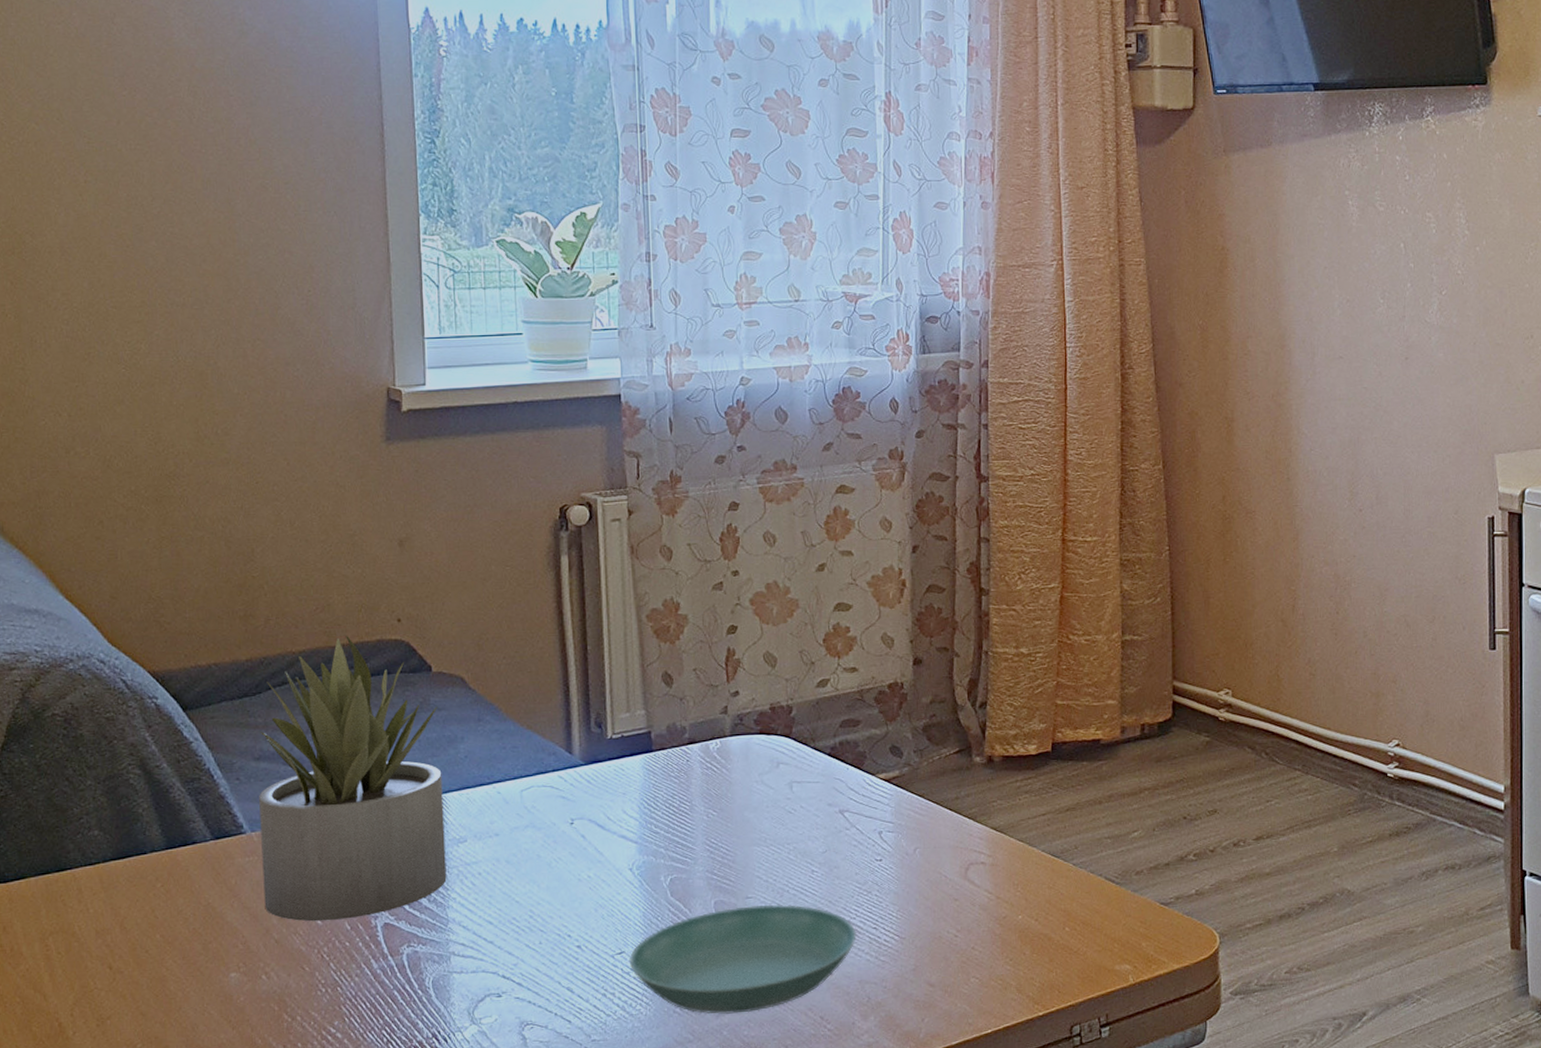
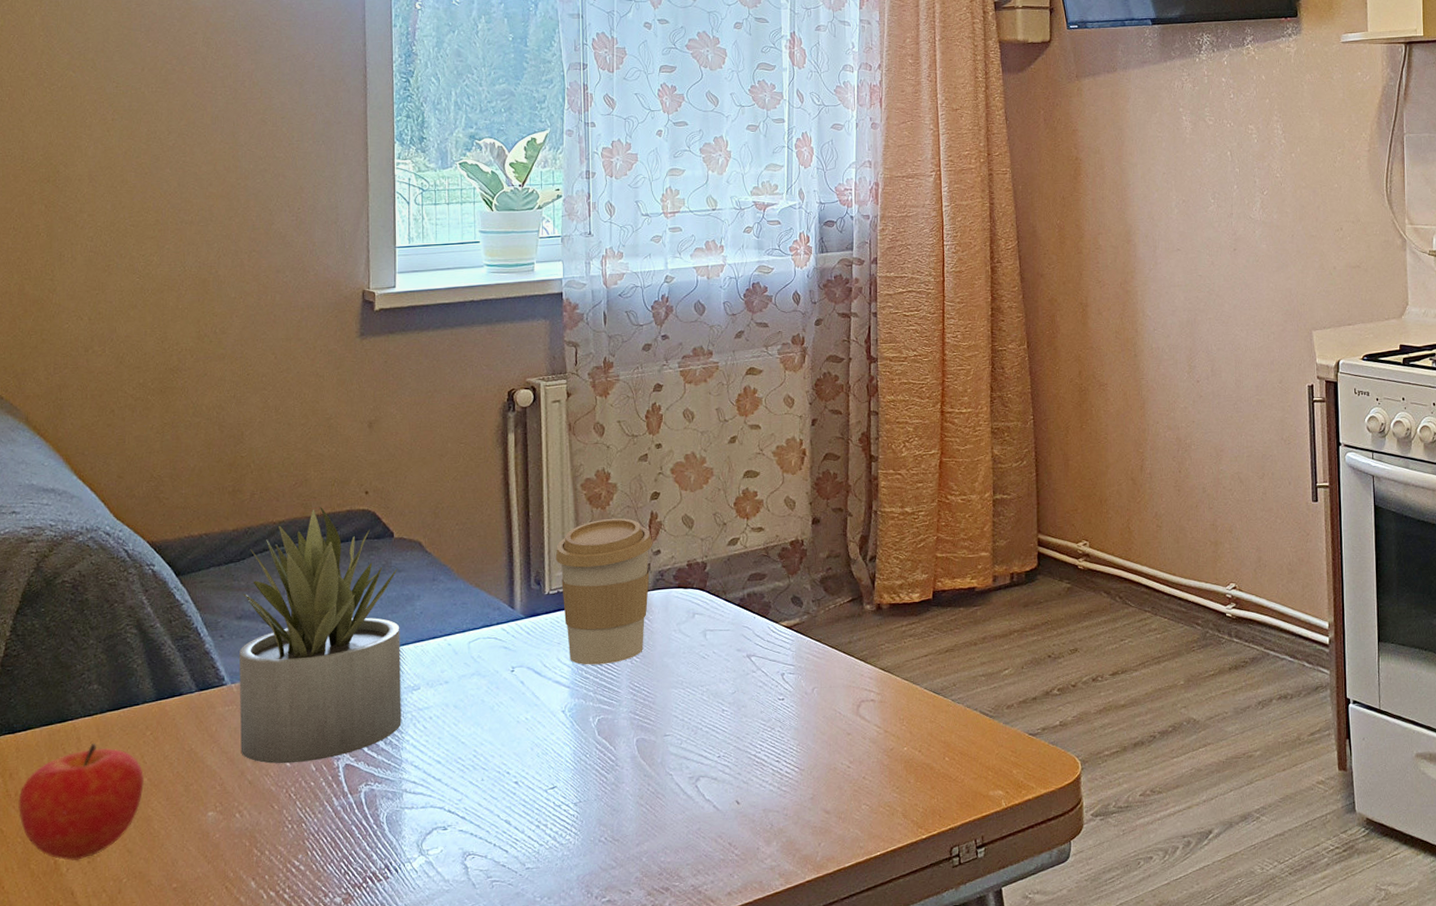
fruit: none [14,894,157,1023] -> present [18,742,145,861]
coffee cup: none [618,654,731,819] -> present [555,518,653,665]
saucer: present [630,904,857,1014] -> none [561,740,761,842]

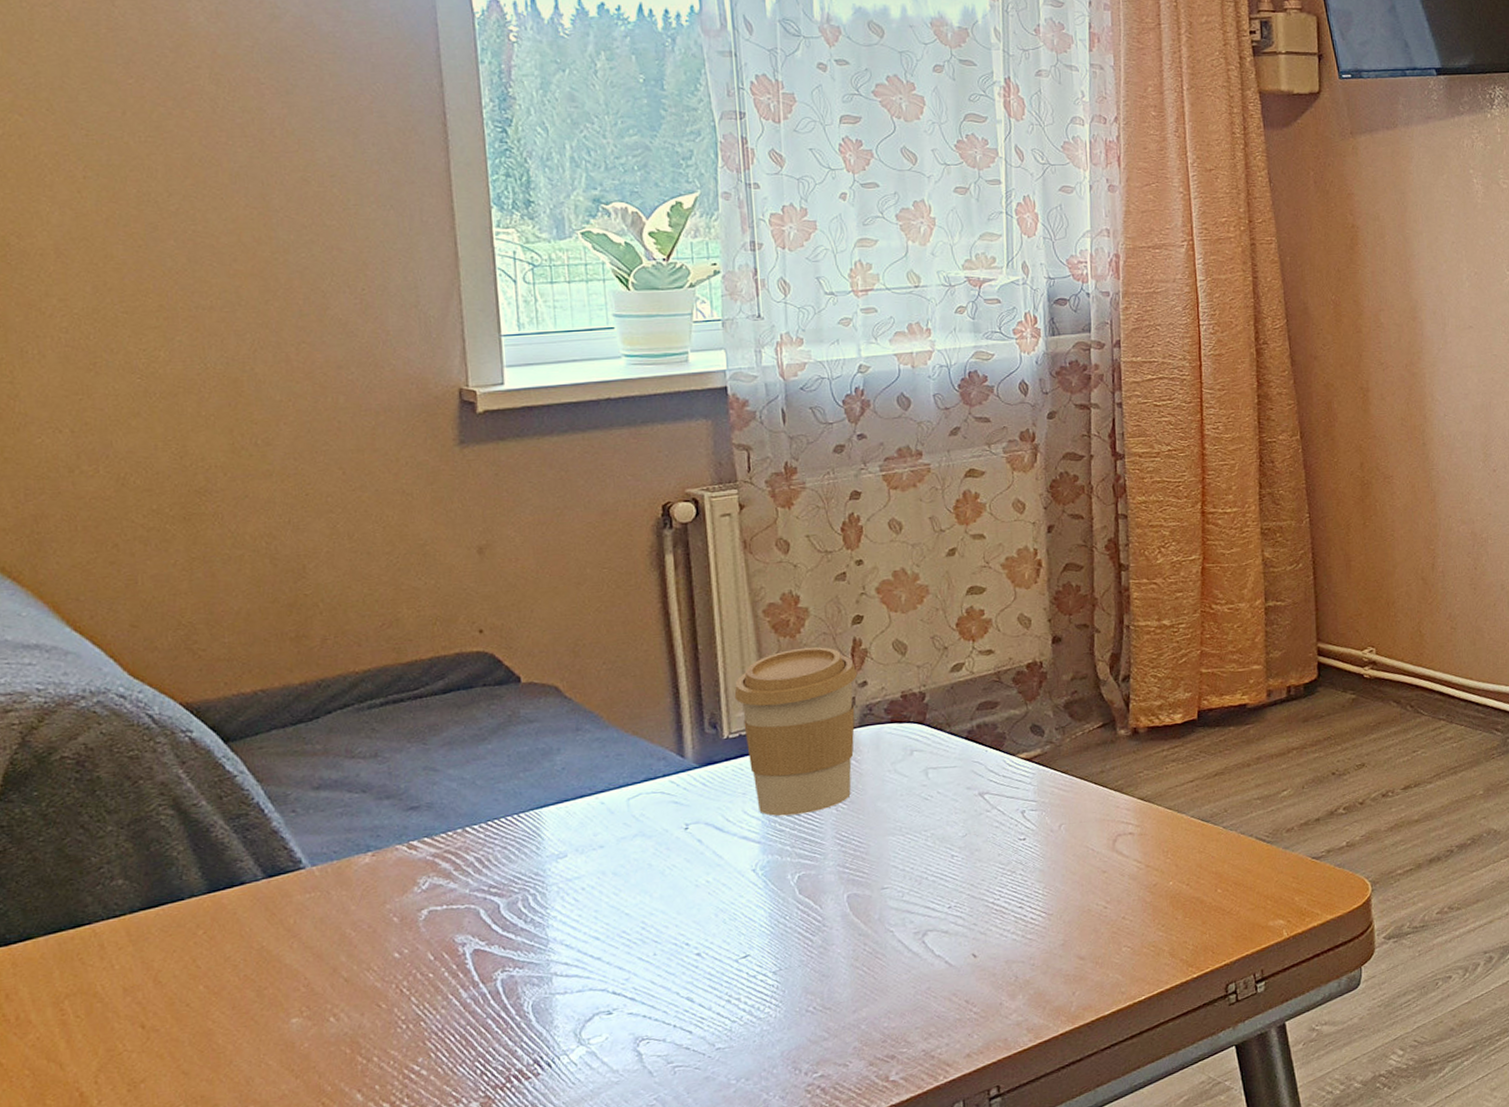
fruit: present [18,742,145,861] -> none [21,949,200,1091]
succulent plant: present [239,506,402,764] -> none [319,650,545,956]

